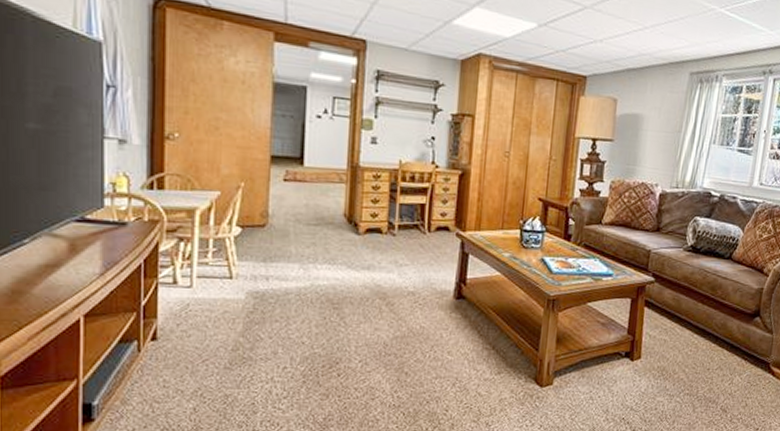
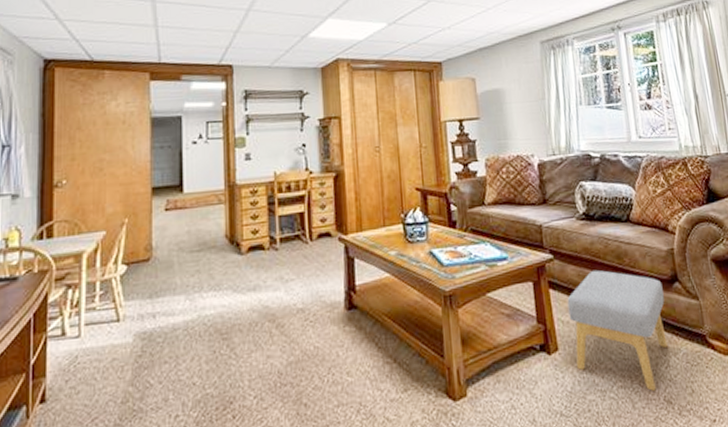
footstool: none [654,296,745,400] -> present [567,270,668,391]

